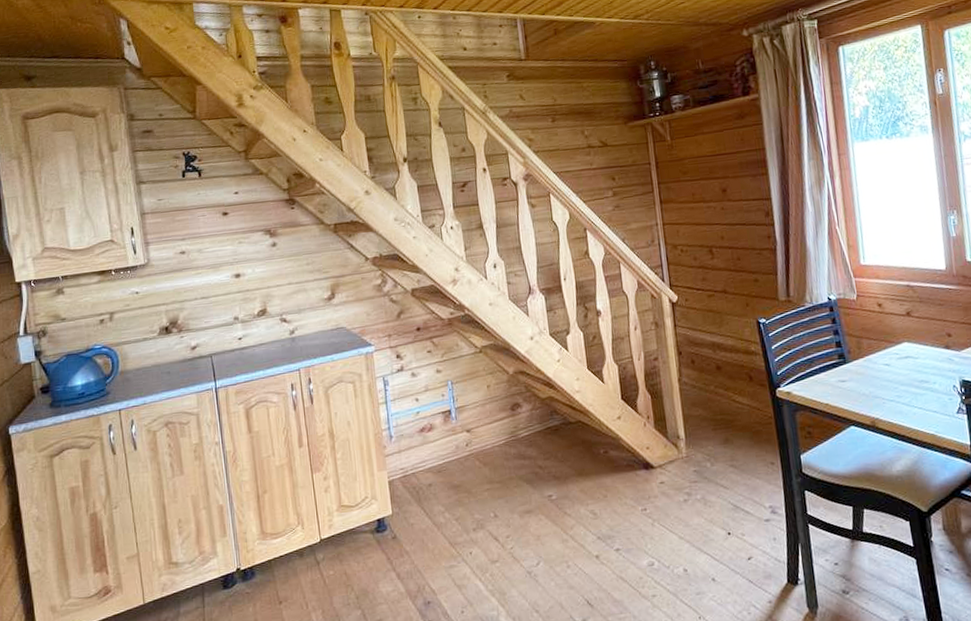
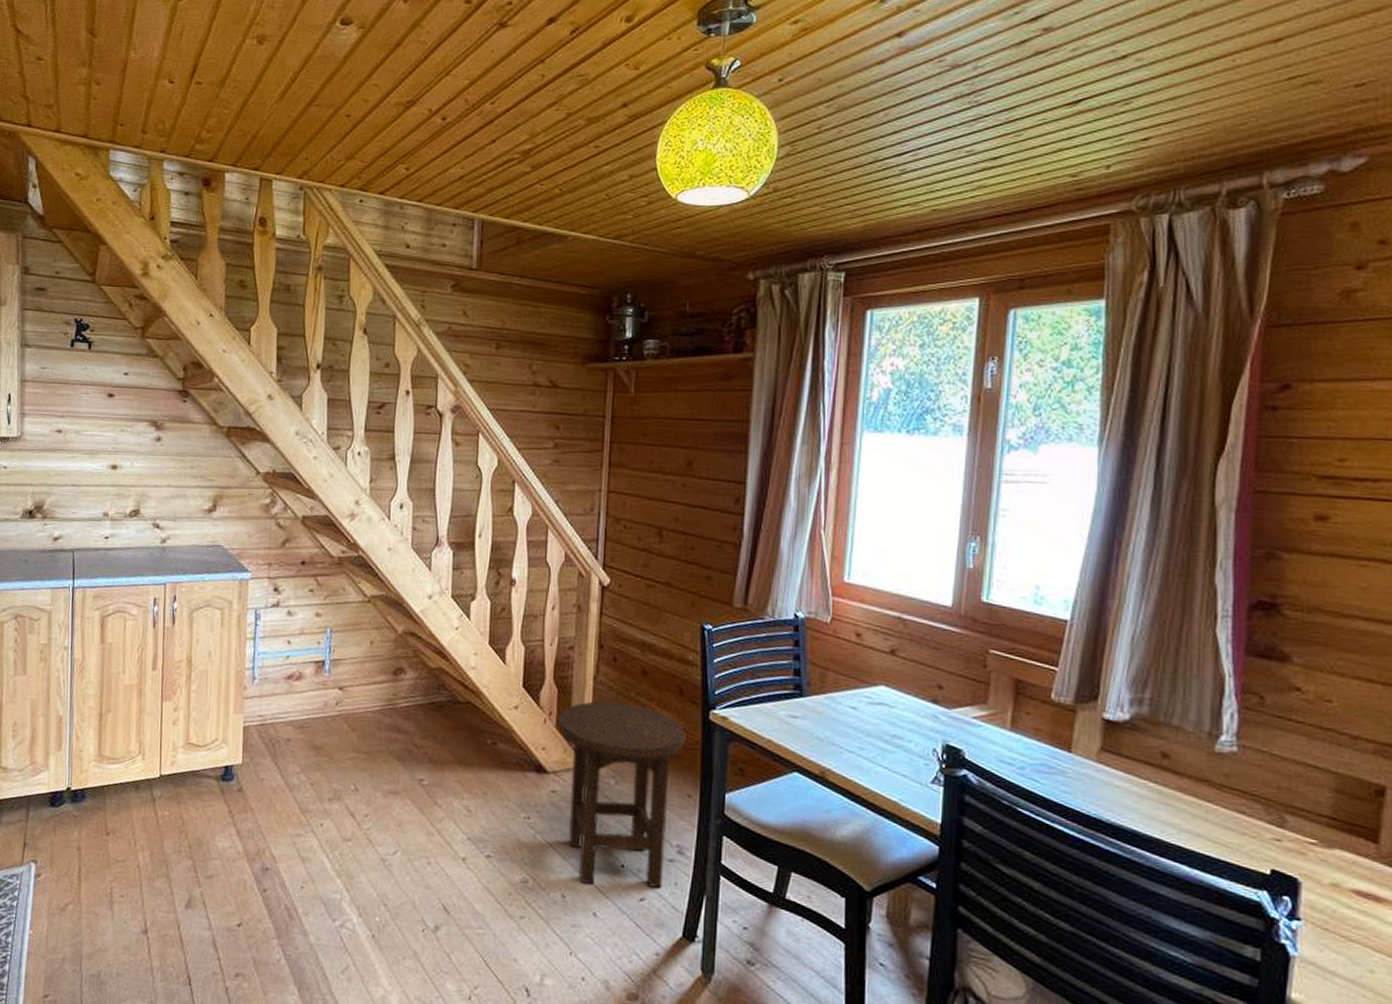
stool: none [655,396,764,556] -> present [557,701,686,888]

